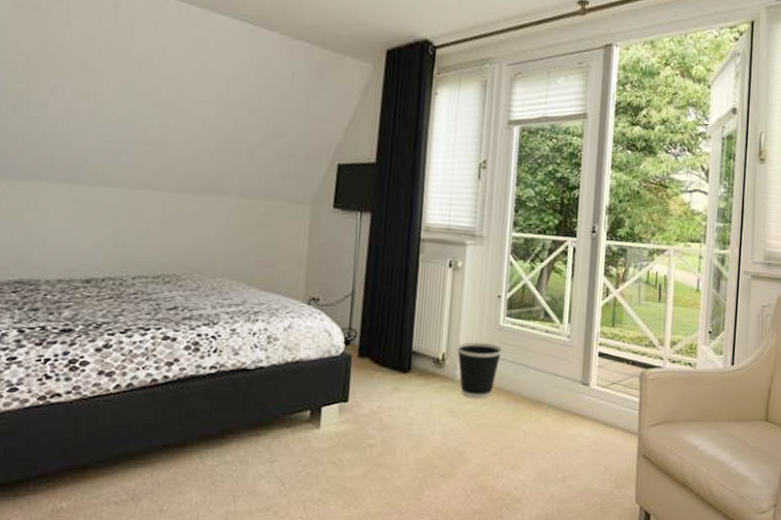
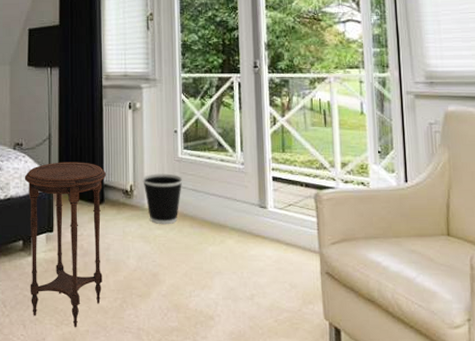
side table: none [314,322,417,510] -> present [24,162,107,328]

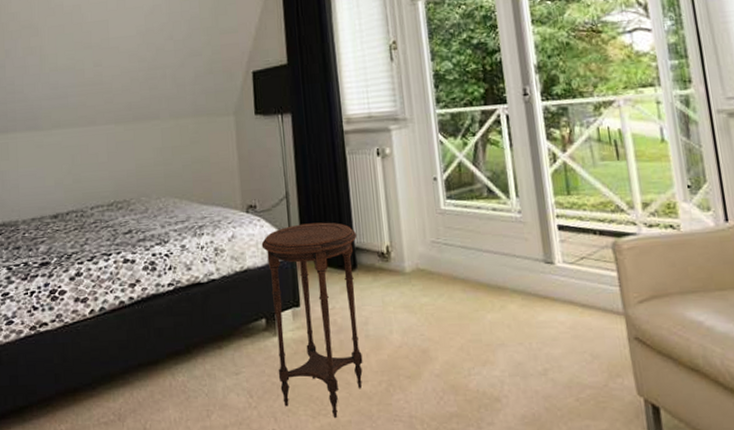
wastebasket: present [141,173,183,225] -> none [399,229,449,291]

